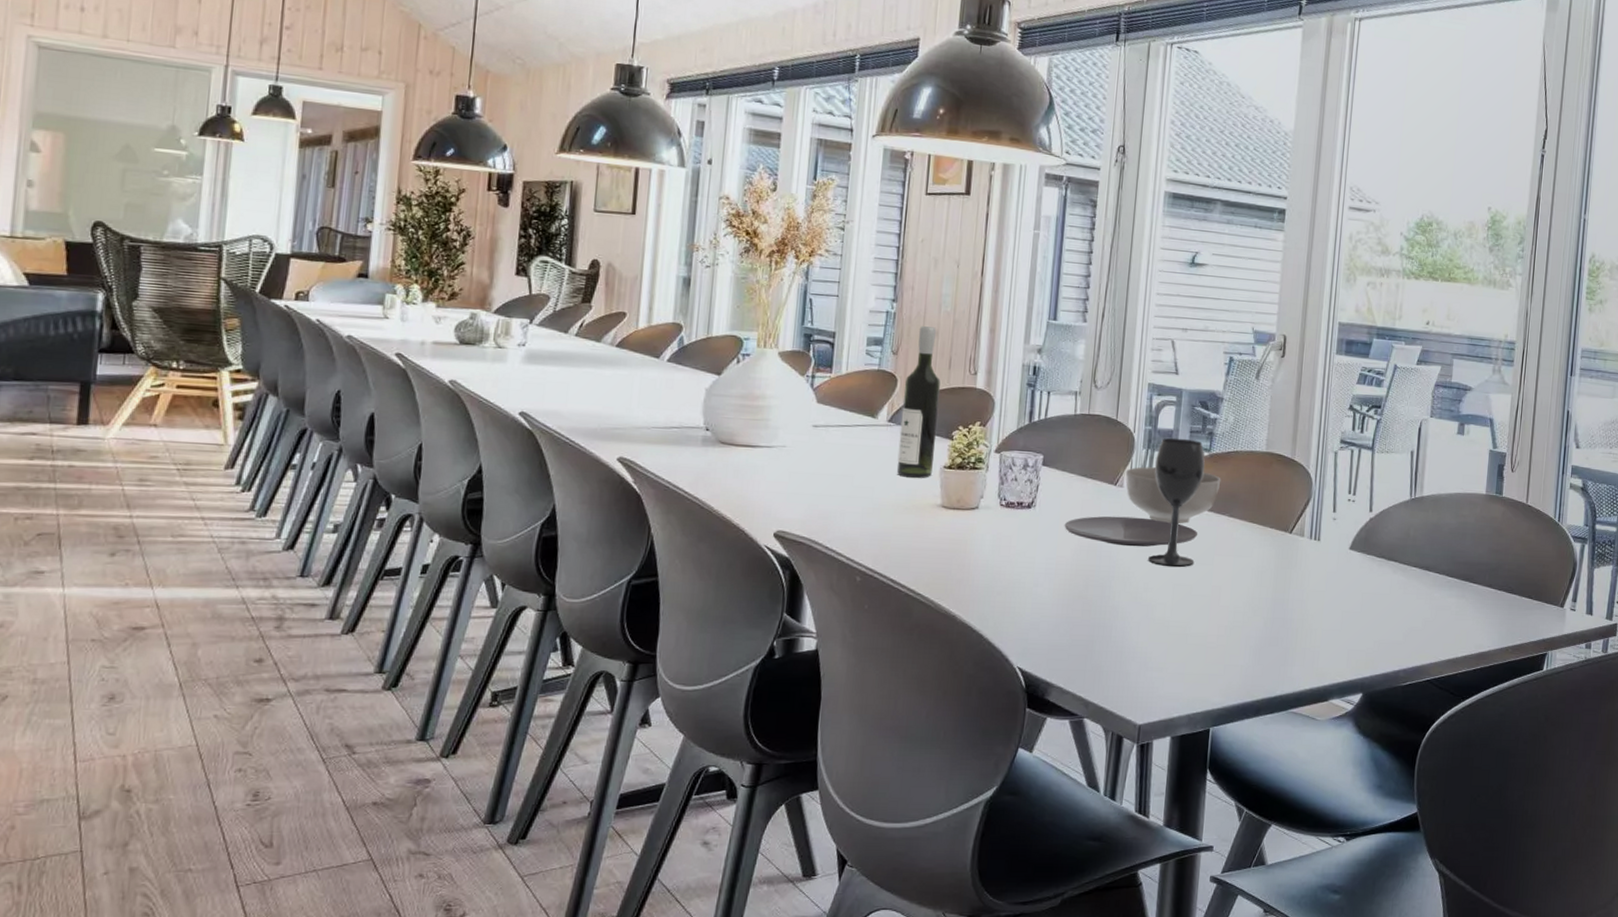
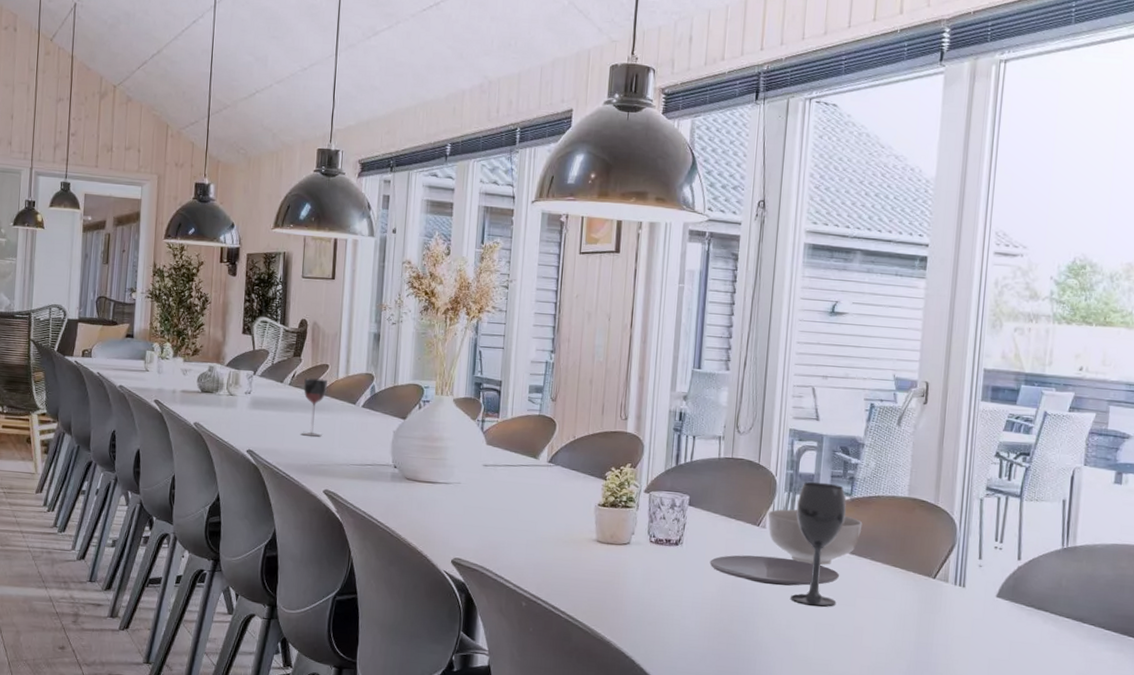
wineglass: none [589,327,624,396] -> present [300,378,327,437]
bottle: present [896,326,941,478] -> none [556,375,595,515]

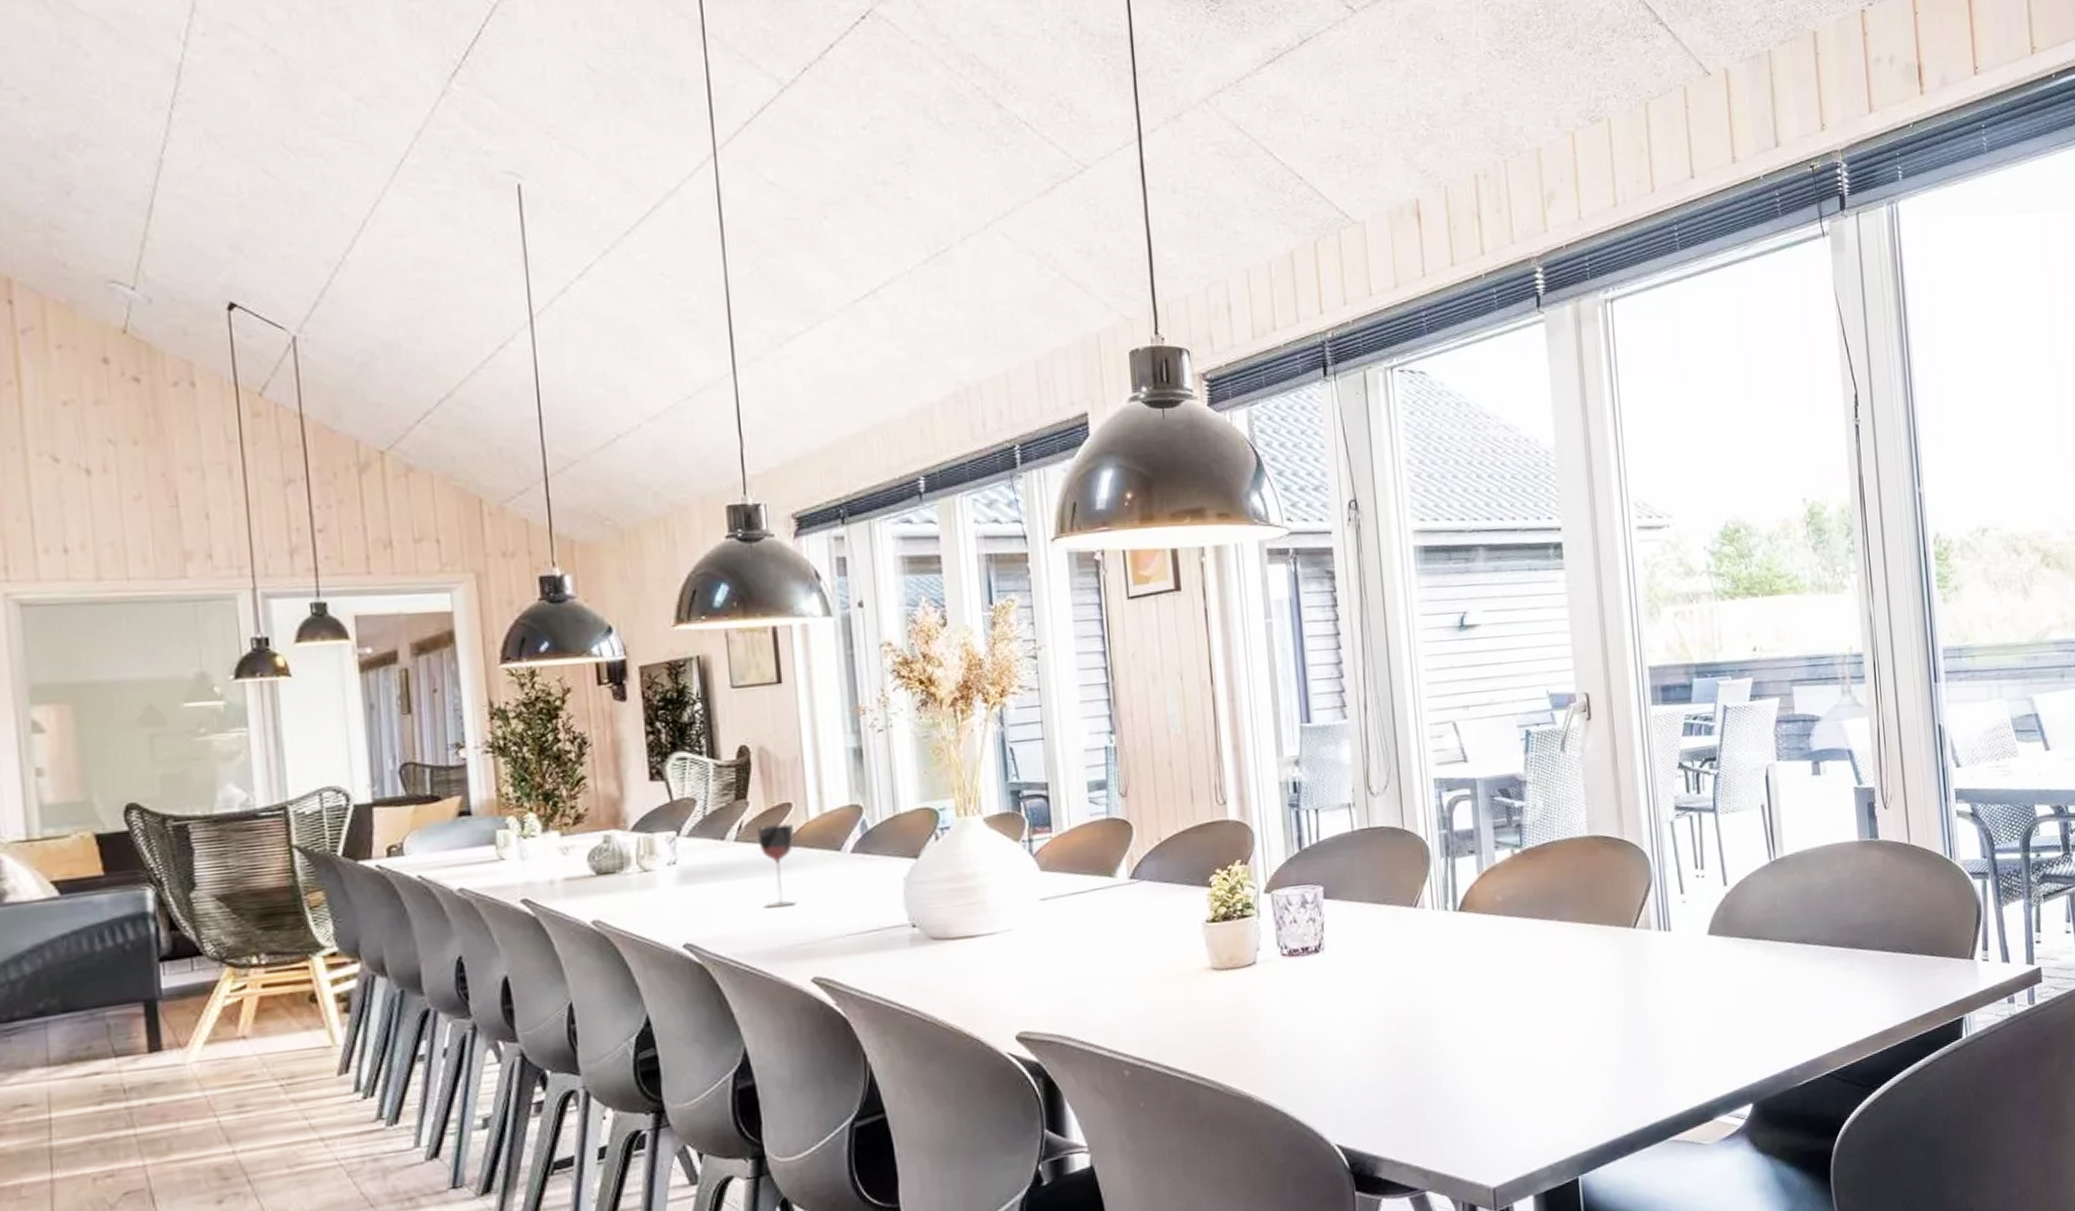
plate: present [709,555,840,586] -> none [1362,939,1525,979]
bowl: present [768,509,863,565] -> none [1424,873,1541,942]
wine glass: present [791,481,846,607] -> none [1458,836,1526,993]

